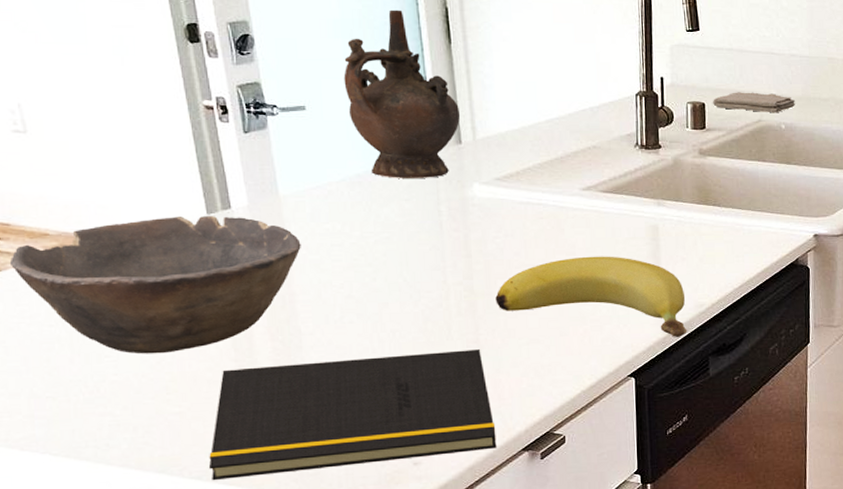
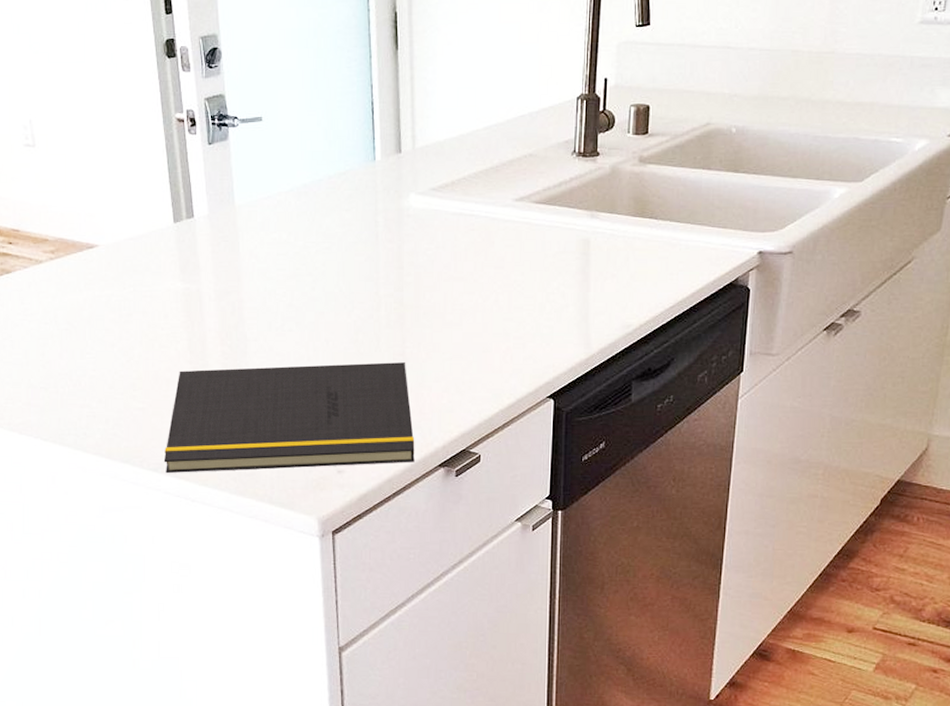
bowl: present [9,216,301,354] -> none [17,225,251,353]
ceremonial vessel: present [343,9,460,178] -> none [297,17,401,188]
banana: present [495,256,687,337] -> none [423,270,612,359]
washcloth: present [713,92,795,113] -> none [658,92,750,115]

